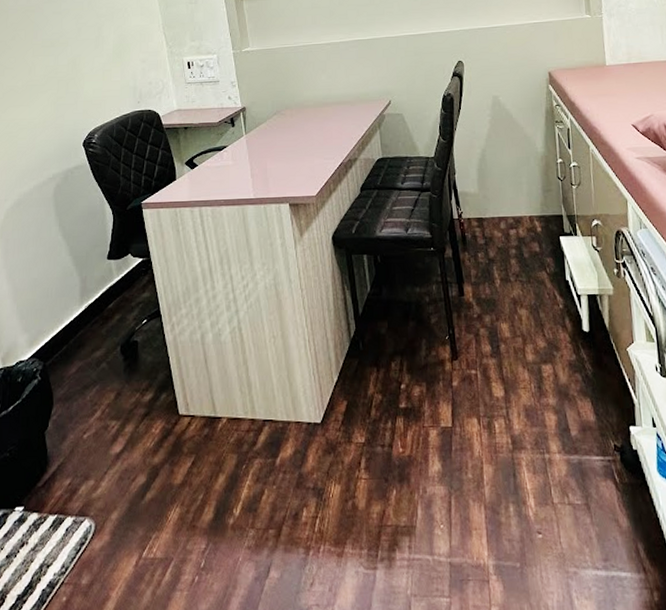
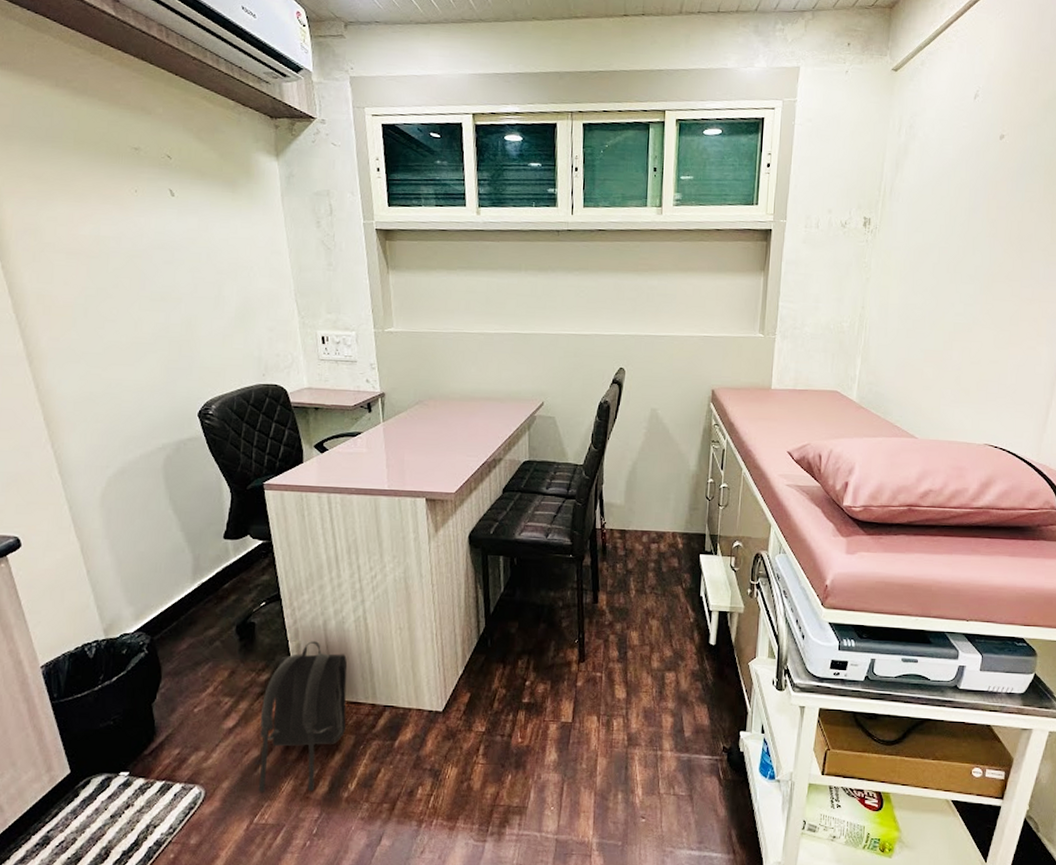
backpack: none [145,356,227,522] -> present [258,641,348,792]

